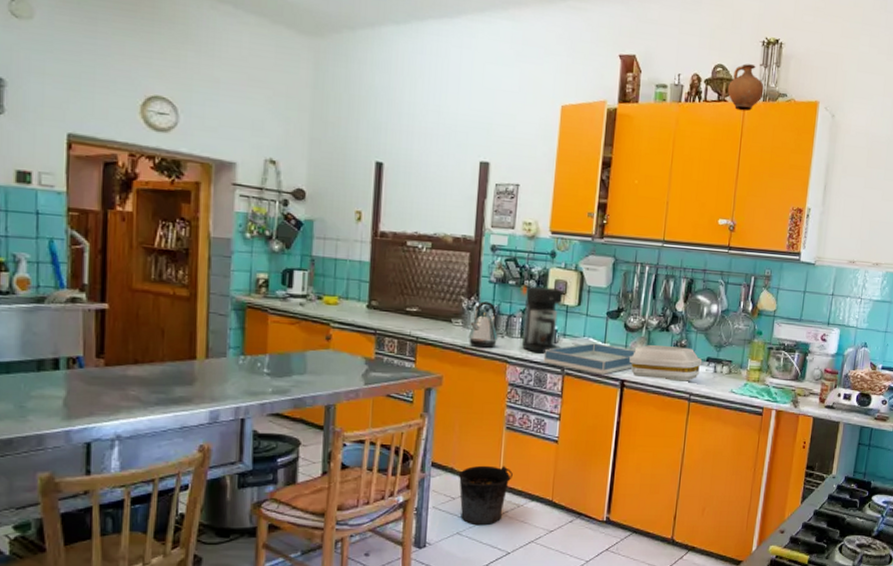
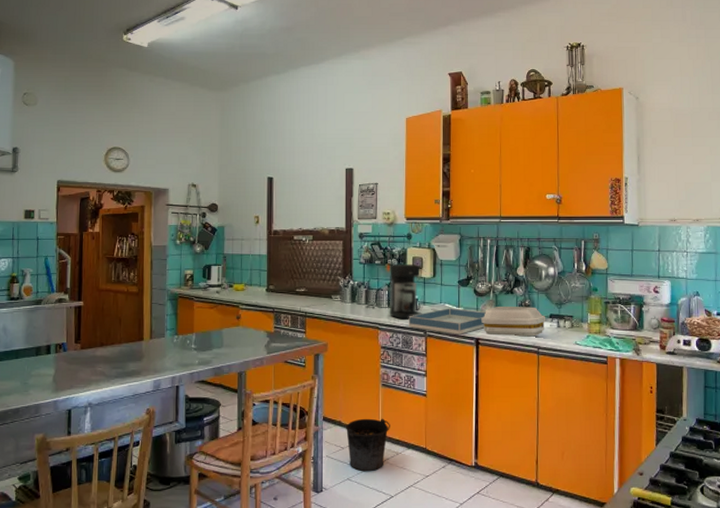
kettle: present [468,301,498,348] -> none [345,279,369,317]
ceramic jug: present [728,63,764,112] -> none [542,66,573,104]

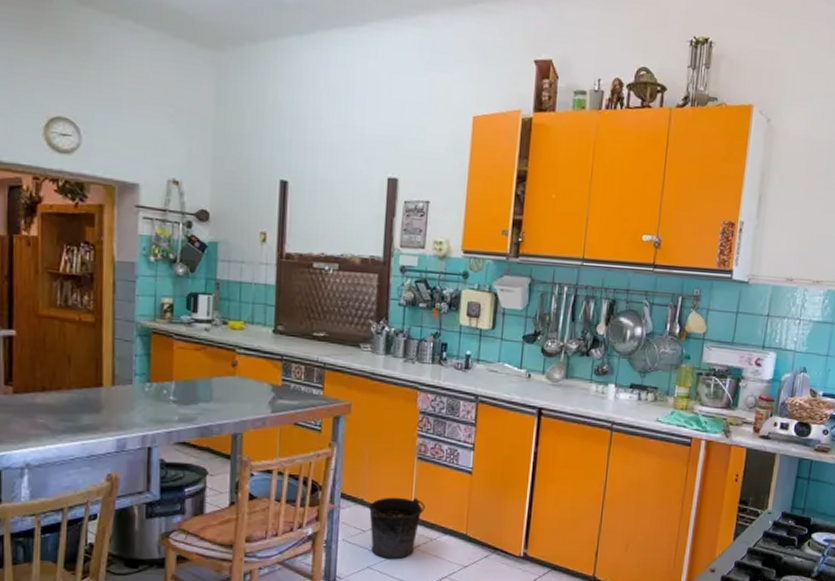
coffee maker: present [389,263,422,320] -> none [432,308,477,380]
tray: present [408,308,486,335] -> none [456,368,554,402]
food container: present [481,307,546,338] -> none [547,370,626,411]

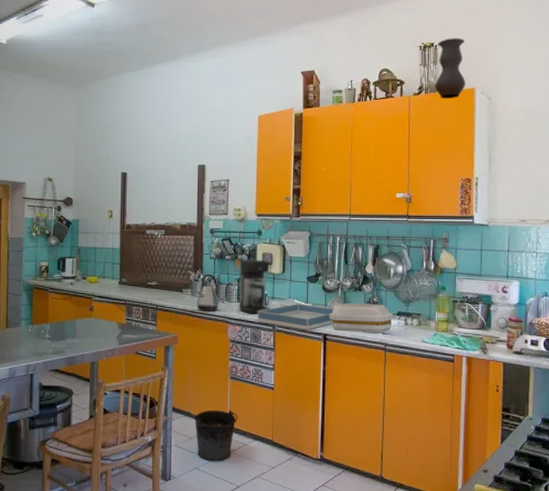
kettle: none [377,325,408,374] -> present [196,274,219,311]
coffee maker: none [432,308,477,380] -> present [238,259,271,314]
tray: none [456,368,554,402] -> present [257,304,334,330]
food container: none [547,370,626,411] -> present [329,303,394,335]
vase: none [704,34,748,117] -> present [435,38,466,99]

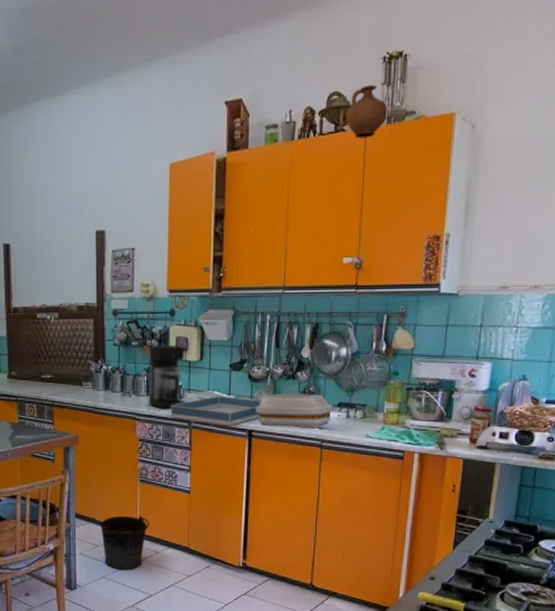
kettle: present [196,274,219,311] -> none [98,364,125,407]
ceramic jug: none [394,65,425,103] -> present [346,85,388,139]
vase: present [435,38,466,99] -> none [401,42,446,131]

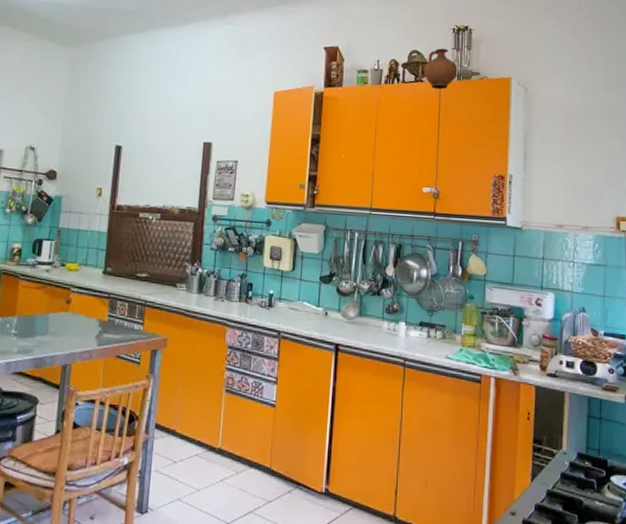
bucket: present [101,515,149,571] -> none [180,428,232,493]
coffee maker: present [148,344,186,409] -> none [239,252,279,317]
tray: present [170,396,261,426] -> none [260,307,348,338]
food container: present [256,394,334,430] -> none [343,309,415,347]

